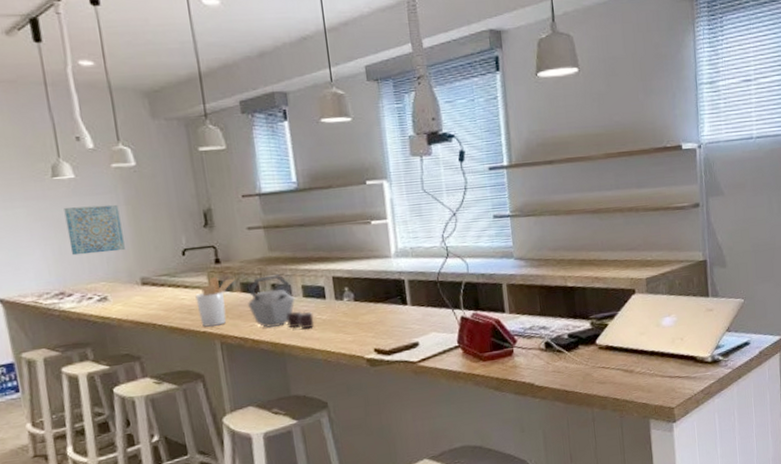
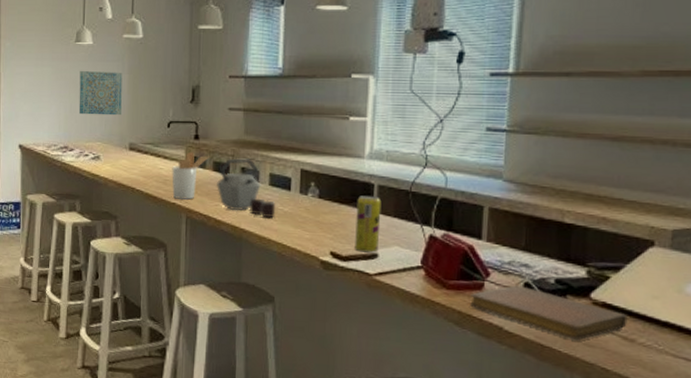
beverage can: none [391,290,418,344] -> present [355,196,382,253]
notebook: none [504,345,626,382] -> present [470,285,628,341]

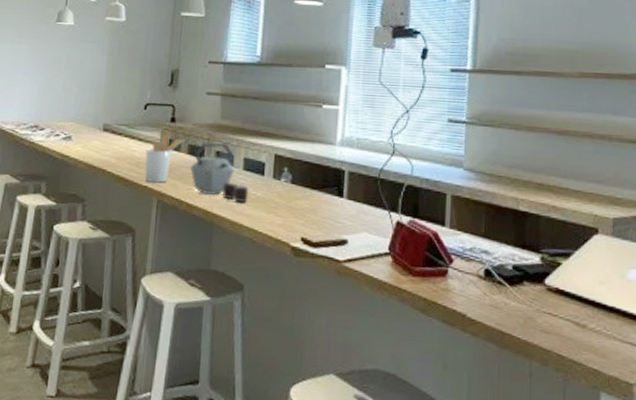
wall art: present [78,70,123,116] -> none [53,49,102,96]
beverage can: present [355,196,382,253] -> none [325,181,352,239]
notebook: present [470,285,628,341] -> none [435,271,579,327]

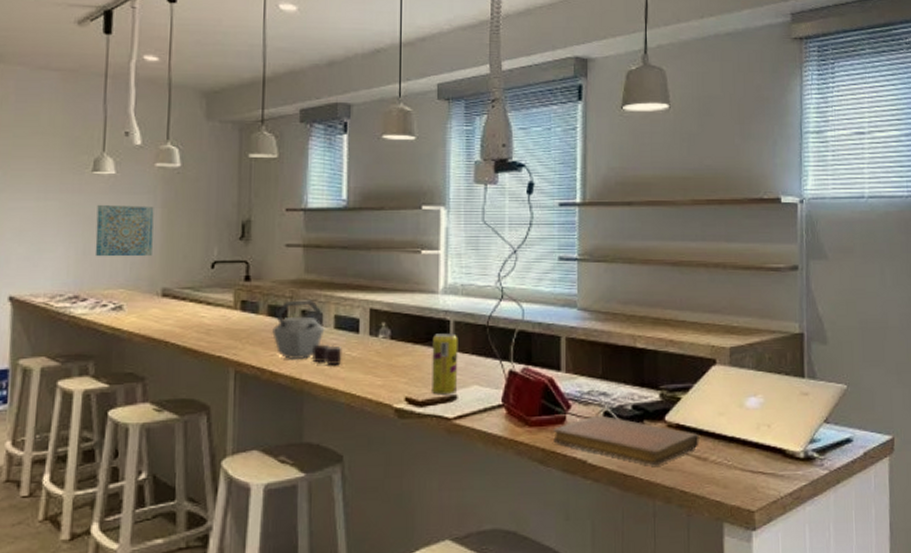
wall art: none [53,49,102,96] -> present [95,204,154,257]
utensil holder: present [144,134,185,183] -> none [216,295,263,351]
beverage can: none [325,181,352,239] -> present [432,333,458,395]
notebook: none [435,271,579,327] -> present [553,415,699,466]

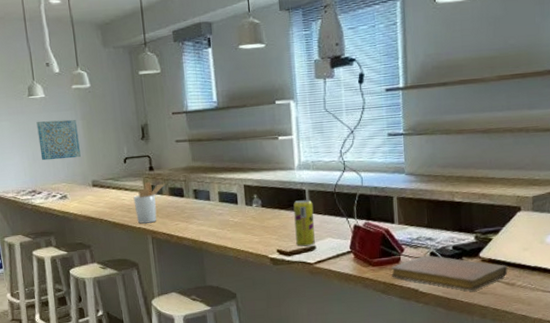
utensil holder: none [216,295,263,351] -> present [133,181,165,224]
kettle: present [272,300,342,364] -> none [174,181,228,229]

